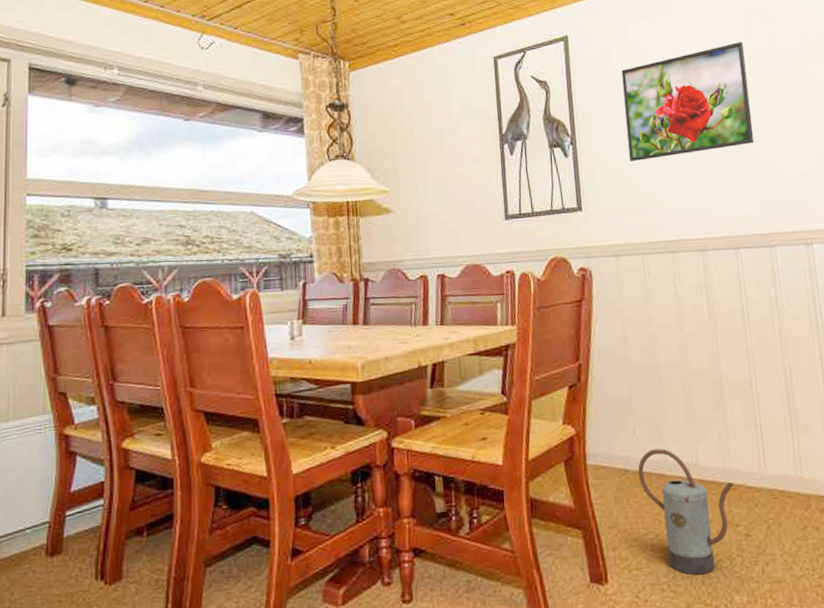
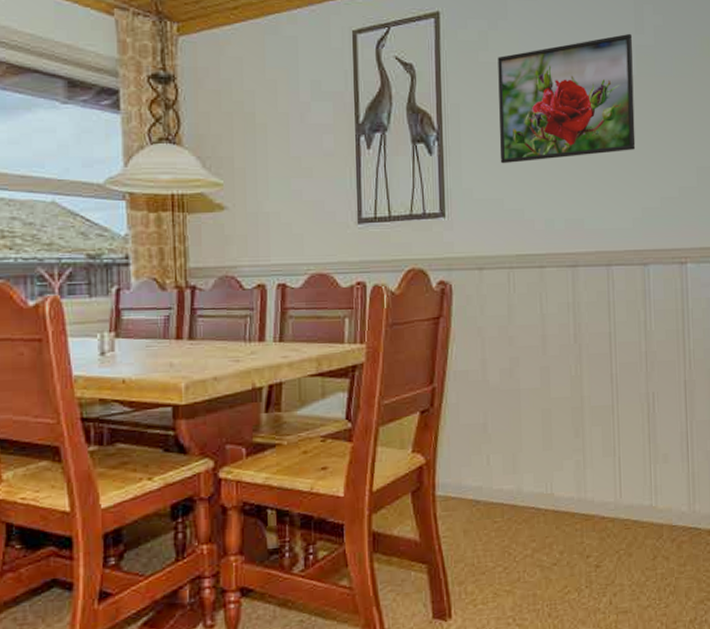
watering can: present [638,448,734,575] -> none [489,478,587,608]

